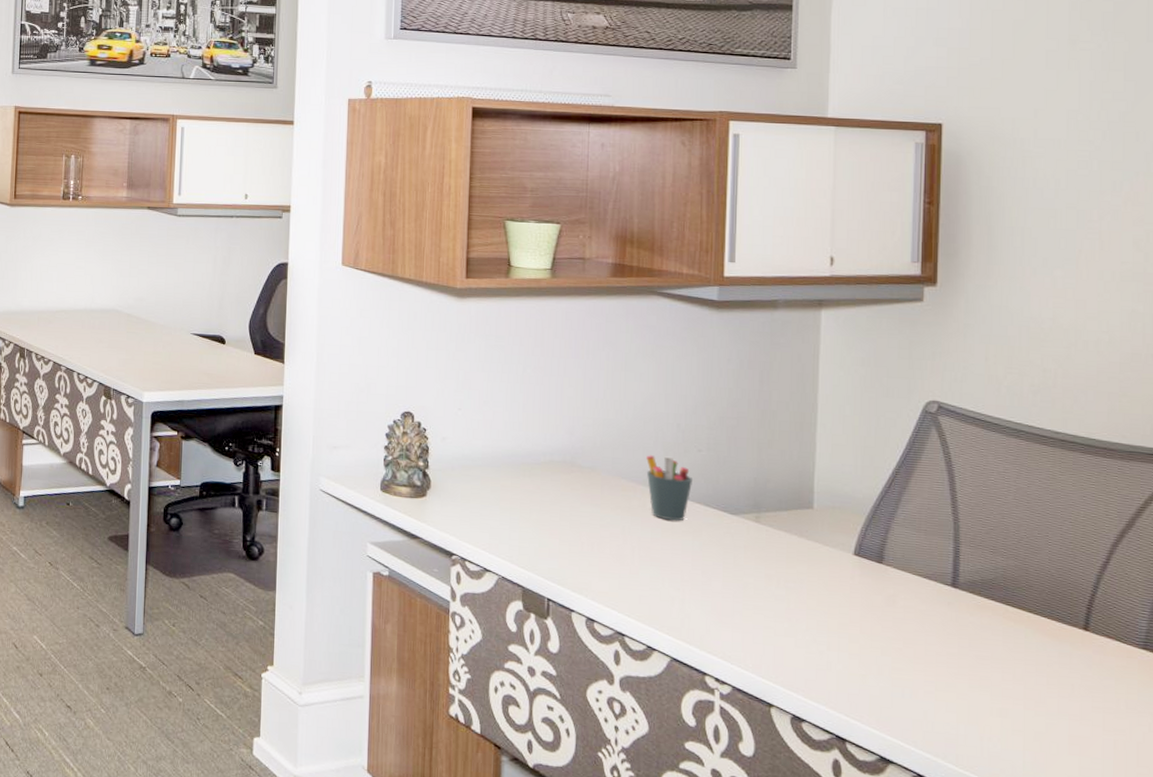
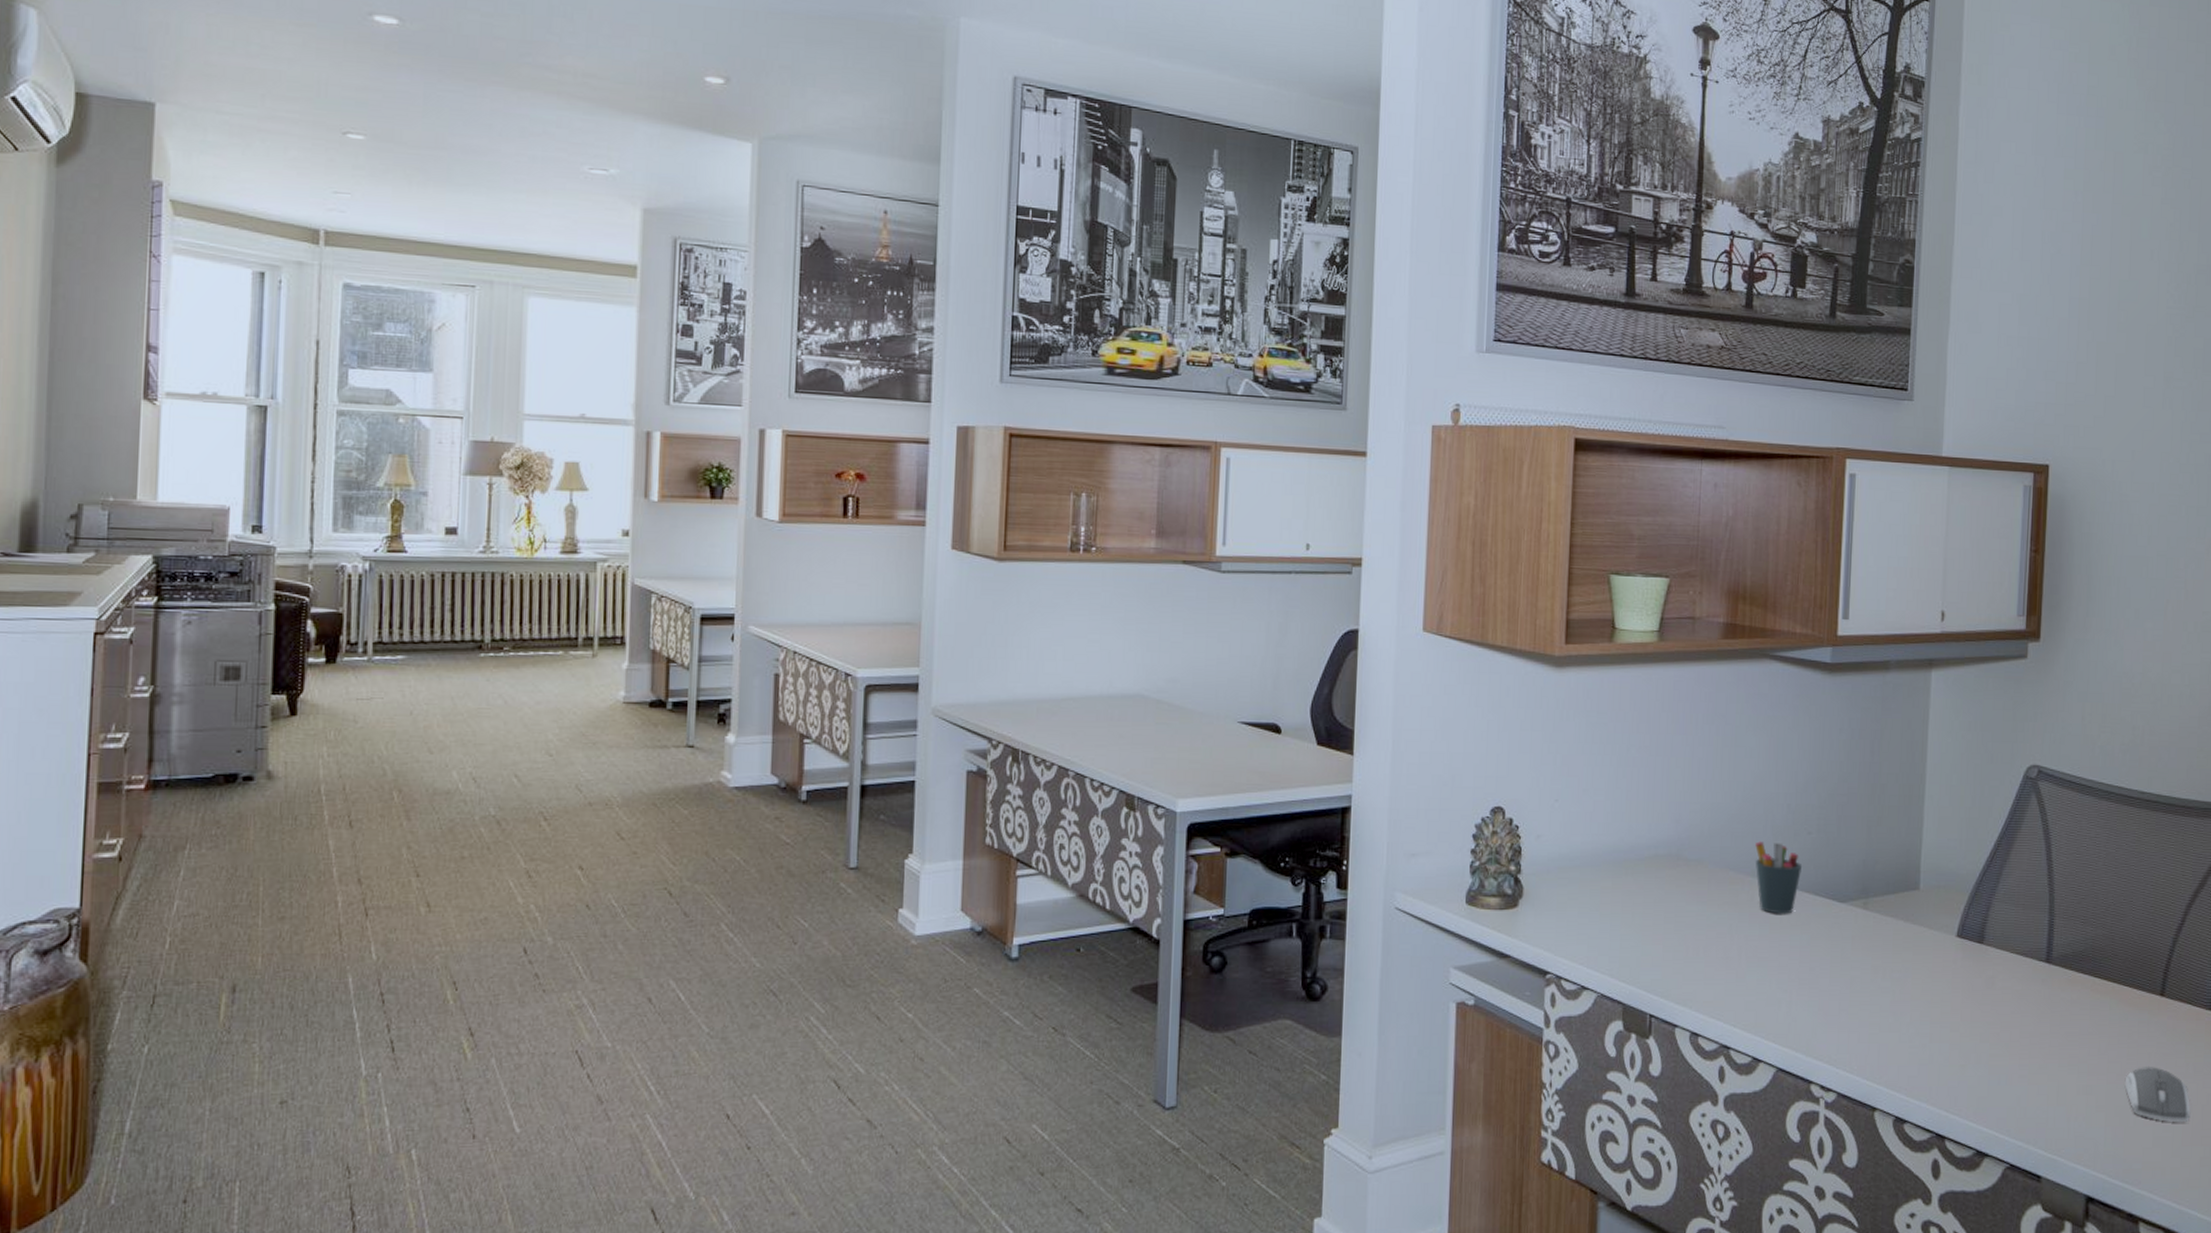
computer mouse: none [1044,696,1124,757] -> present [2124,1066,2191,1122]

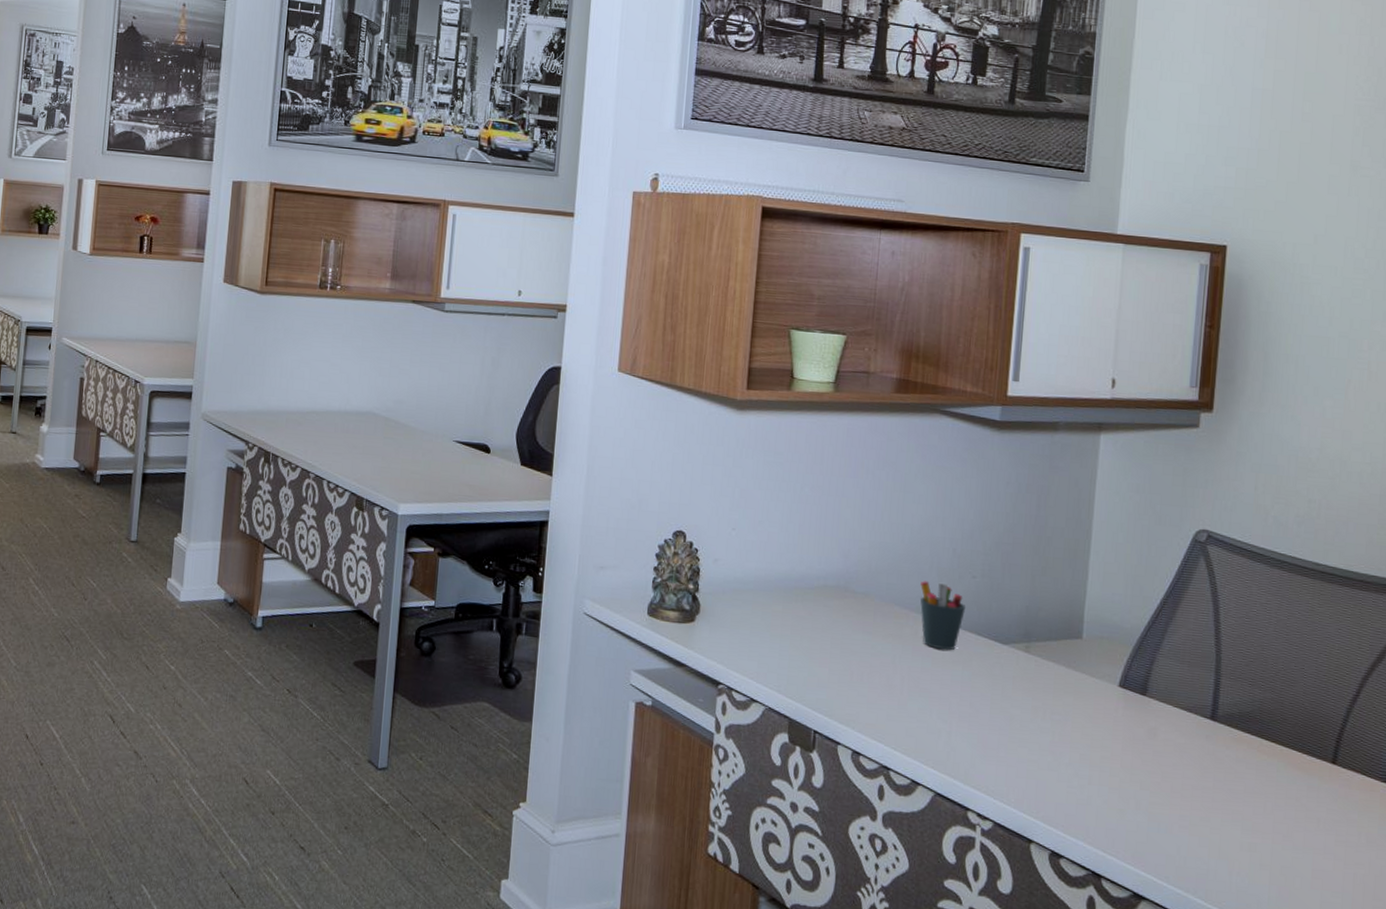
computer mouse: present [2124,1066,2191,1122] -> none [1291,830,1363,890]

